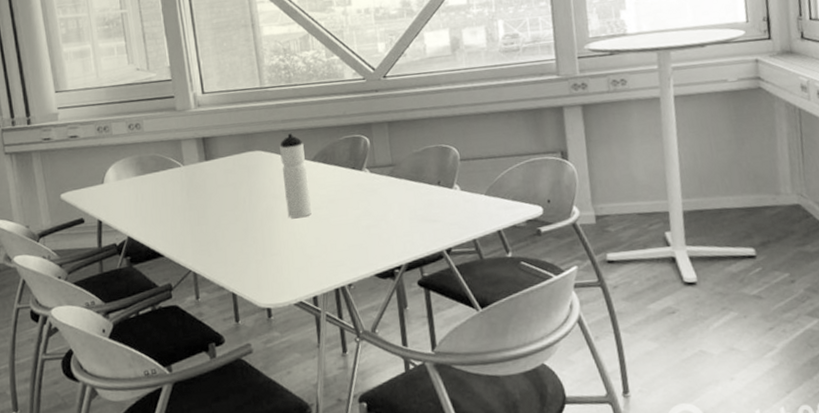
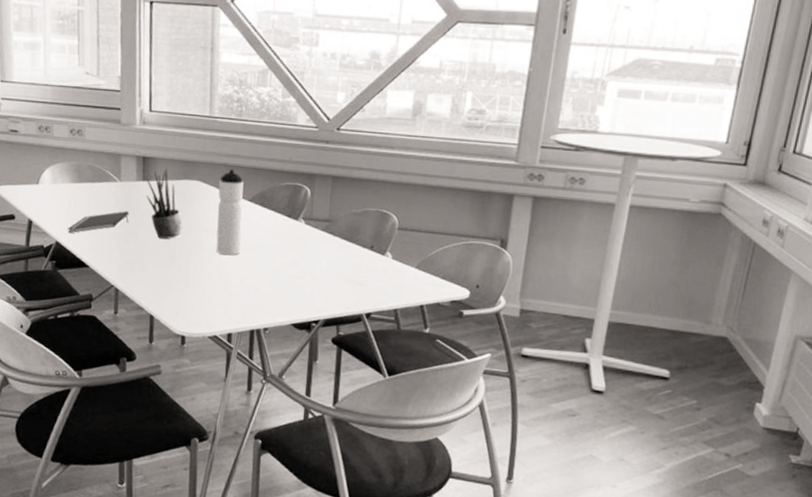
notepad: none [138,193,198,226] -> present [68,211,129,233]
potted plant: none [207,145,251,214] -> present [145,169,183,239]

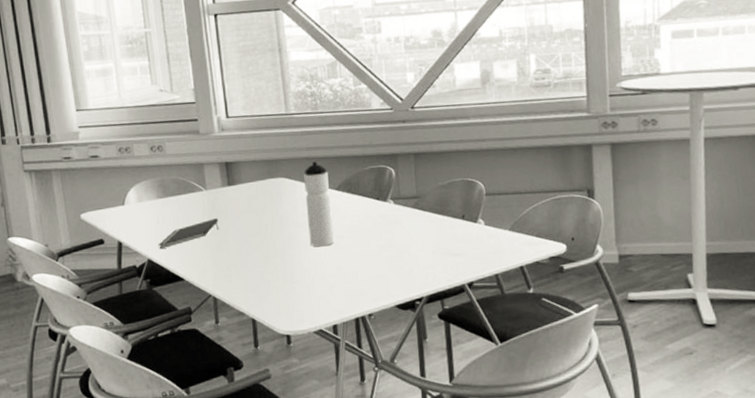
potted plant: present [145,169,183,239] -> none [230,170,274,240]

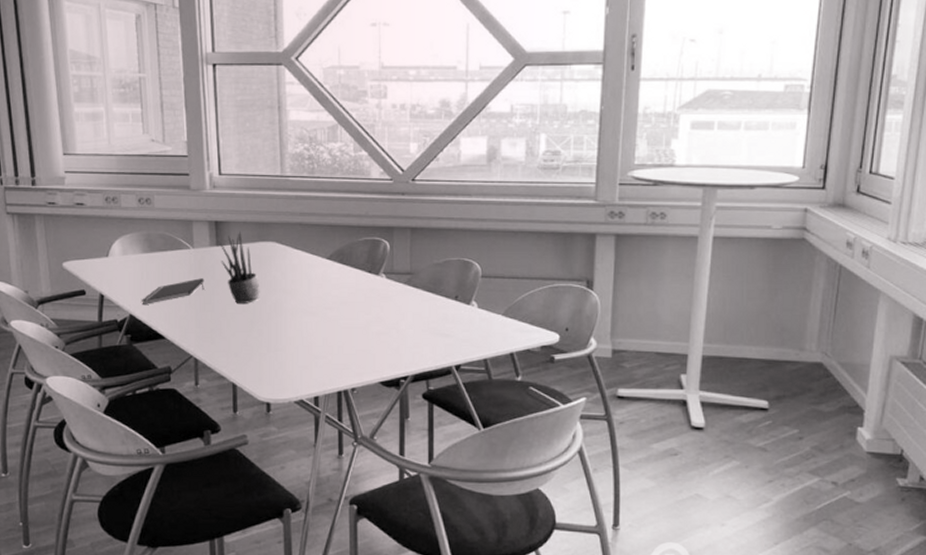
potted plant: none [230,170,274,240] -> present [218,232,260,304]
water bottle: present [304,161,334,247] -> none [295,228,322,316]

